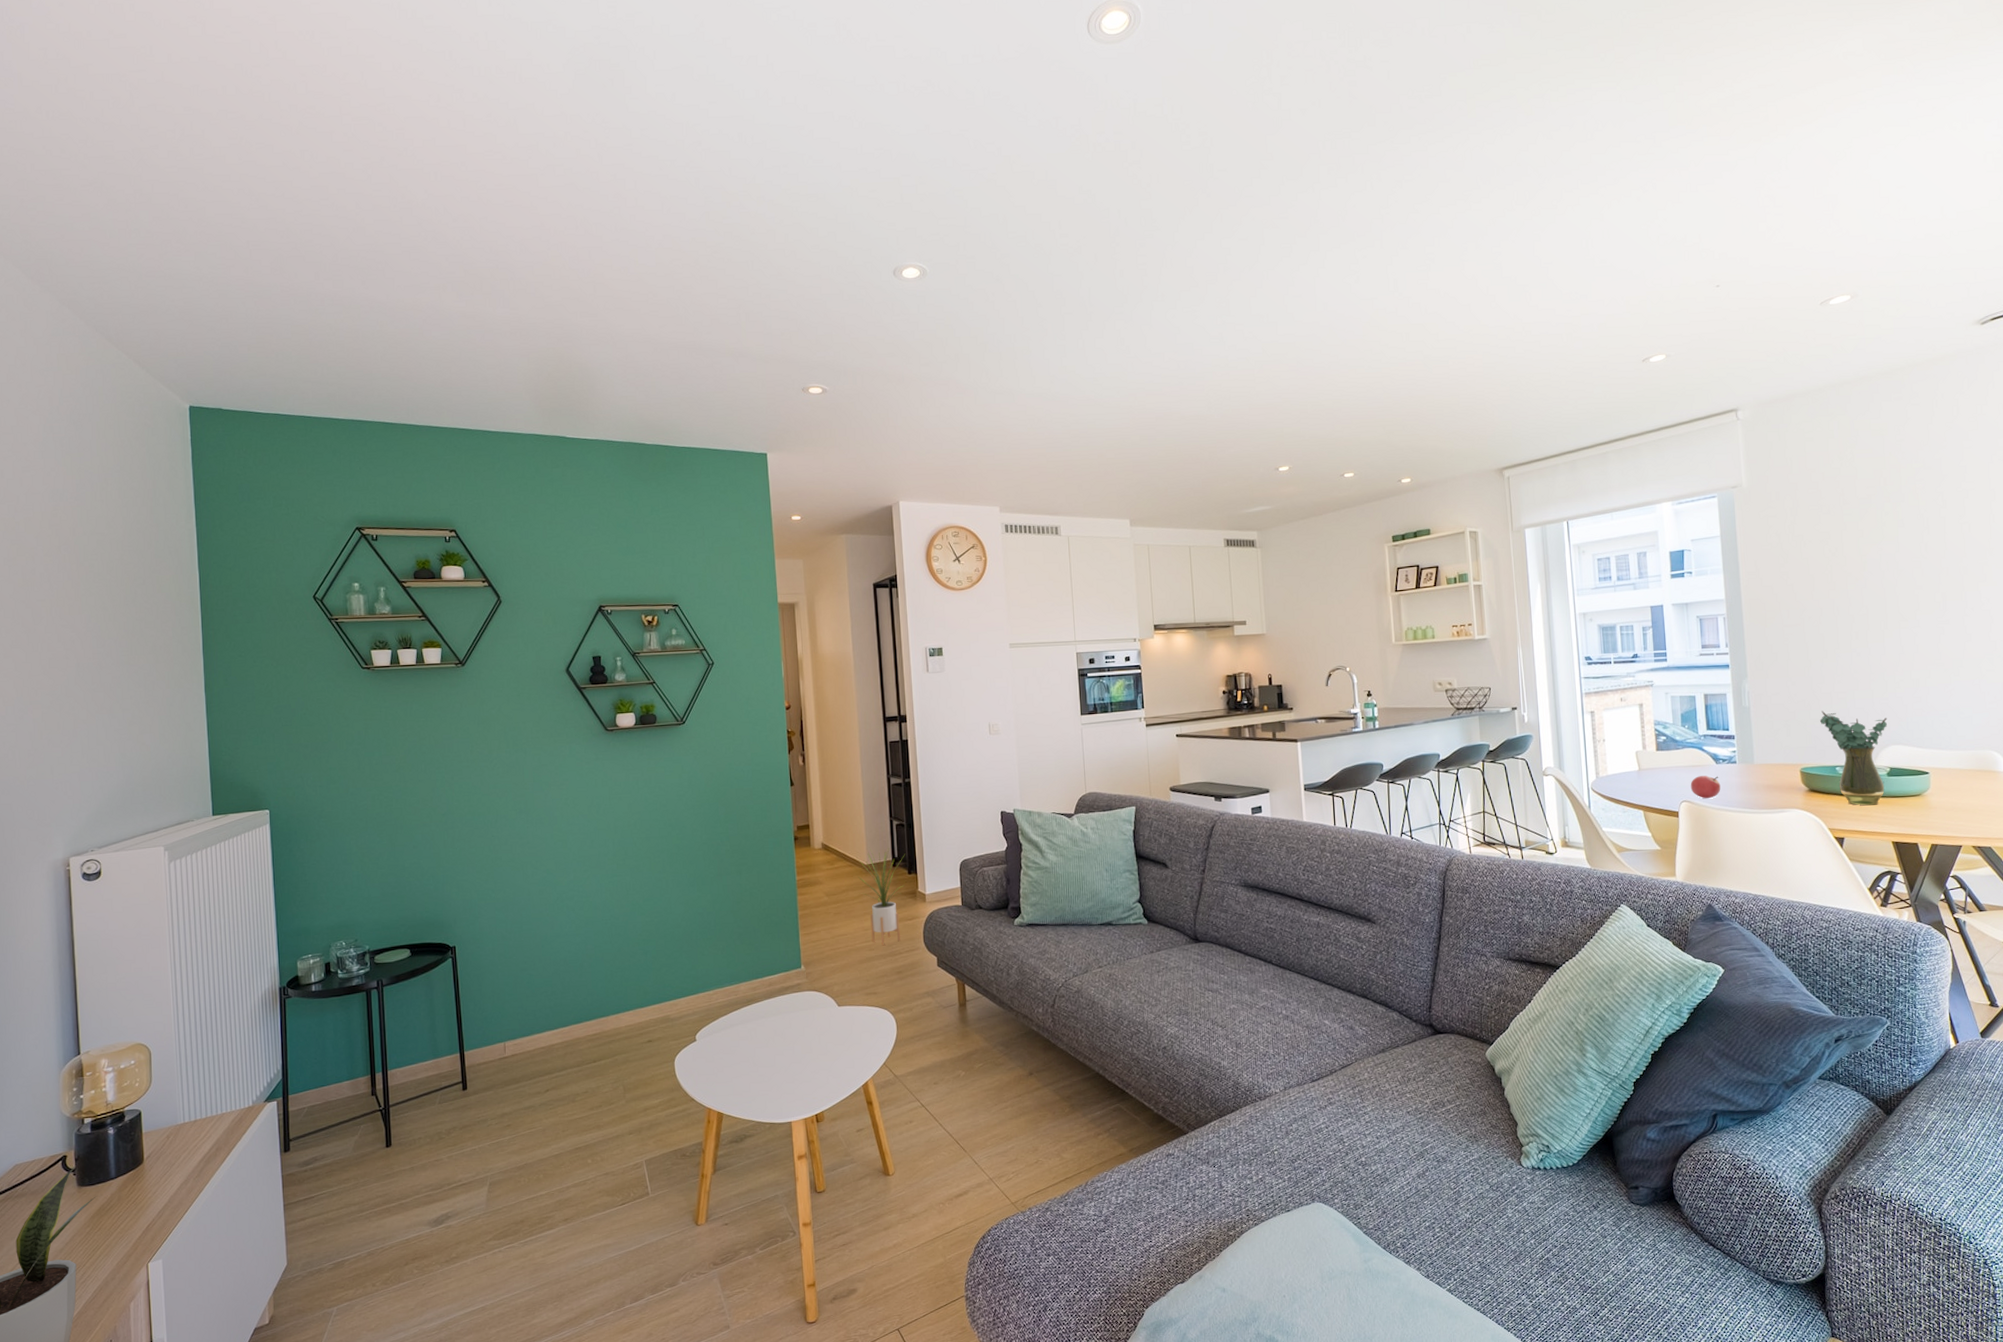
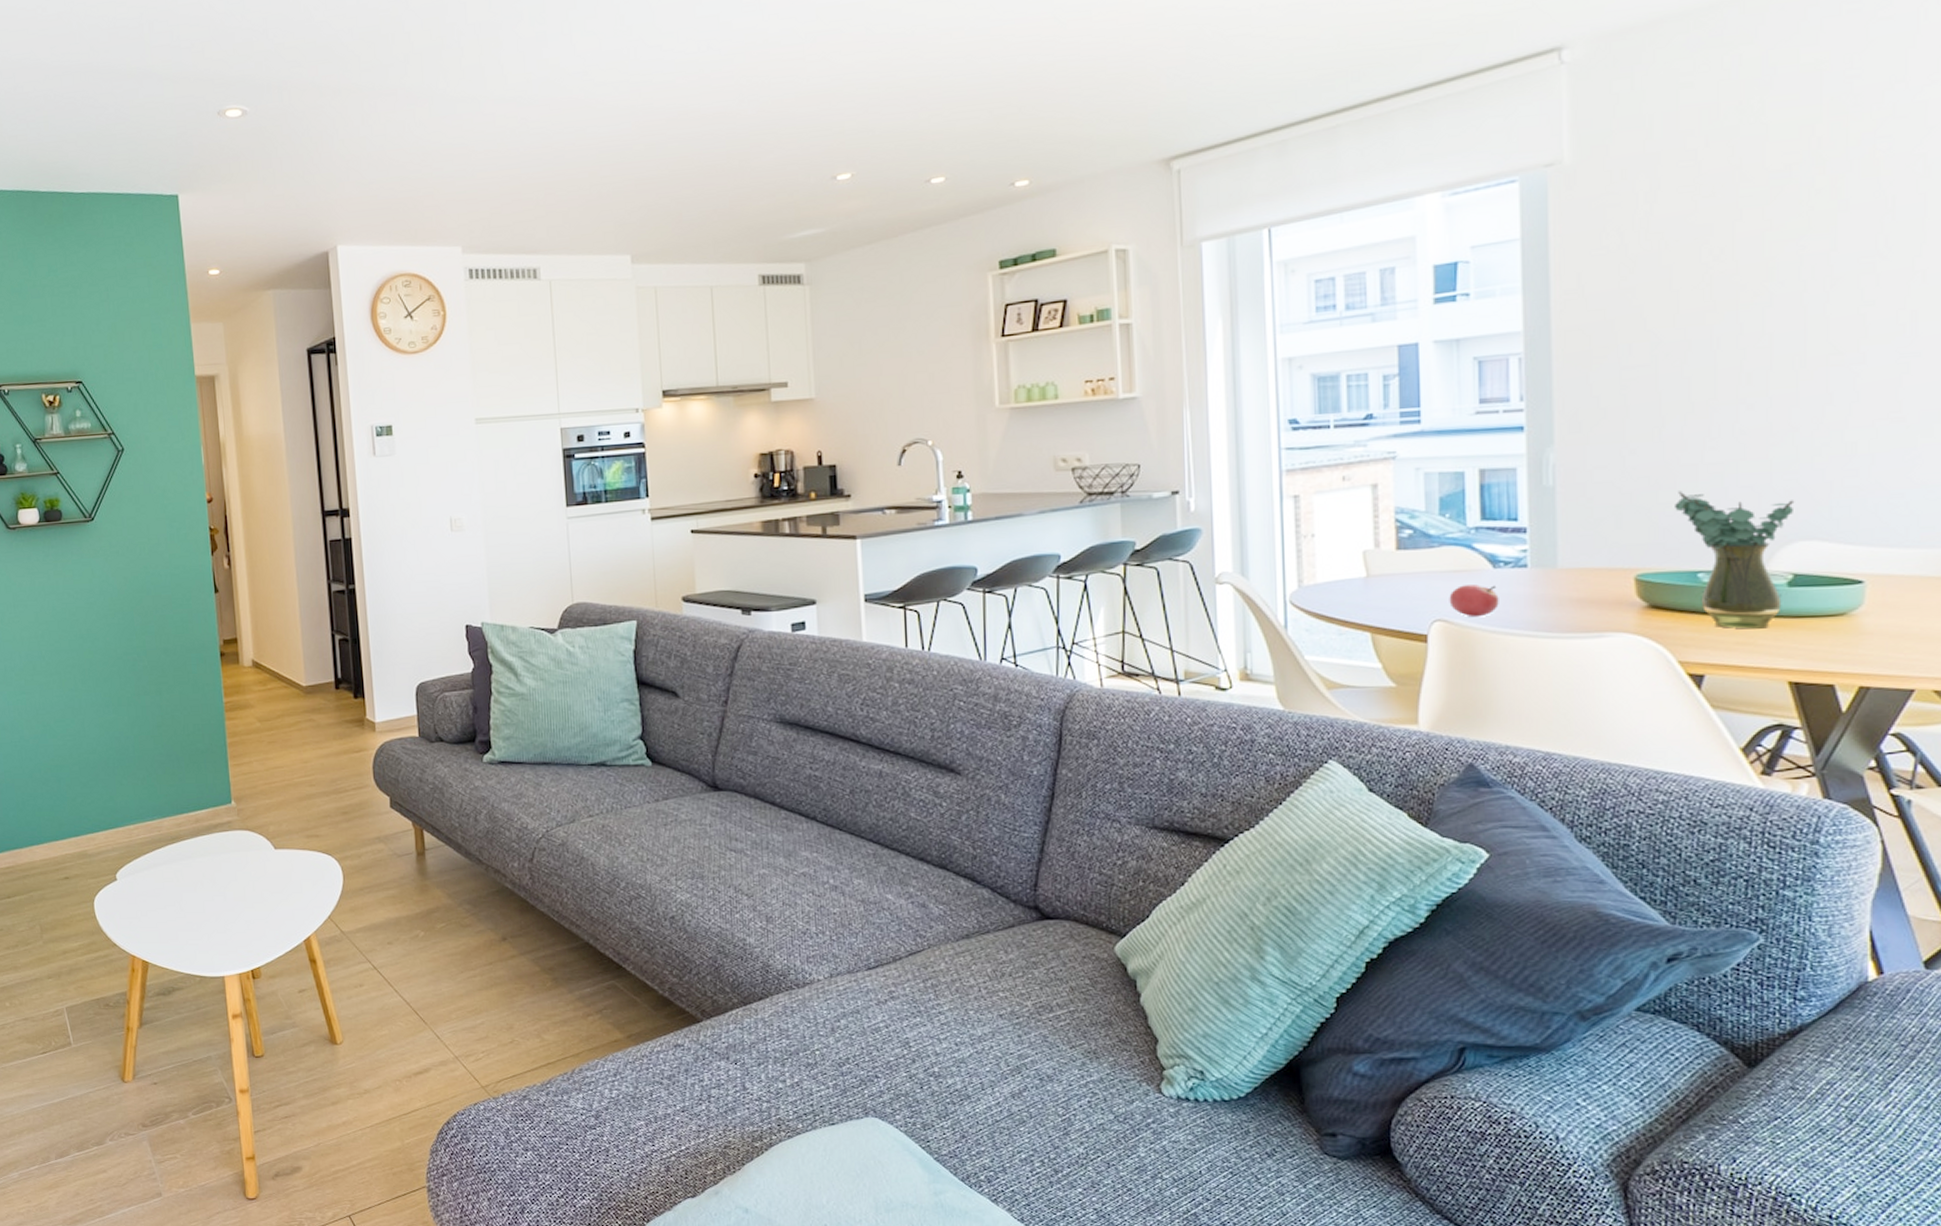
house plant: present [856,848,905,946] -> none [293,667,350,782]

